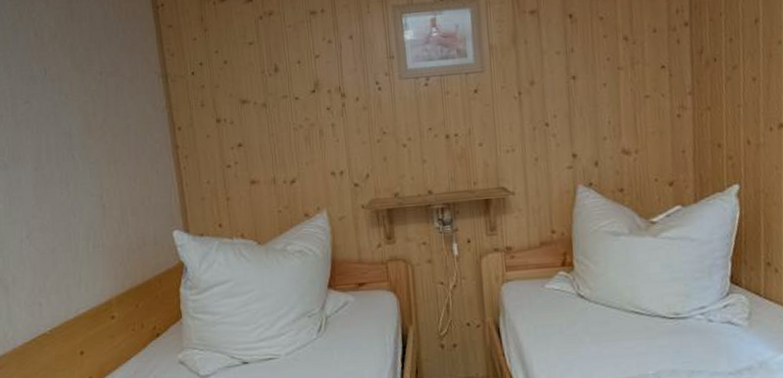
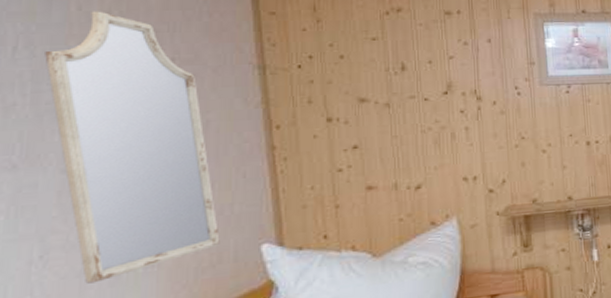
home mirror: none [17,35,143,259] -> present [45,11,220,284]

